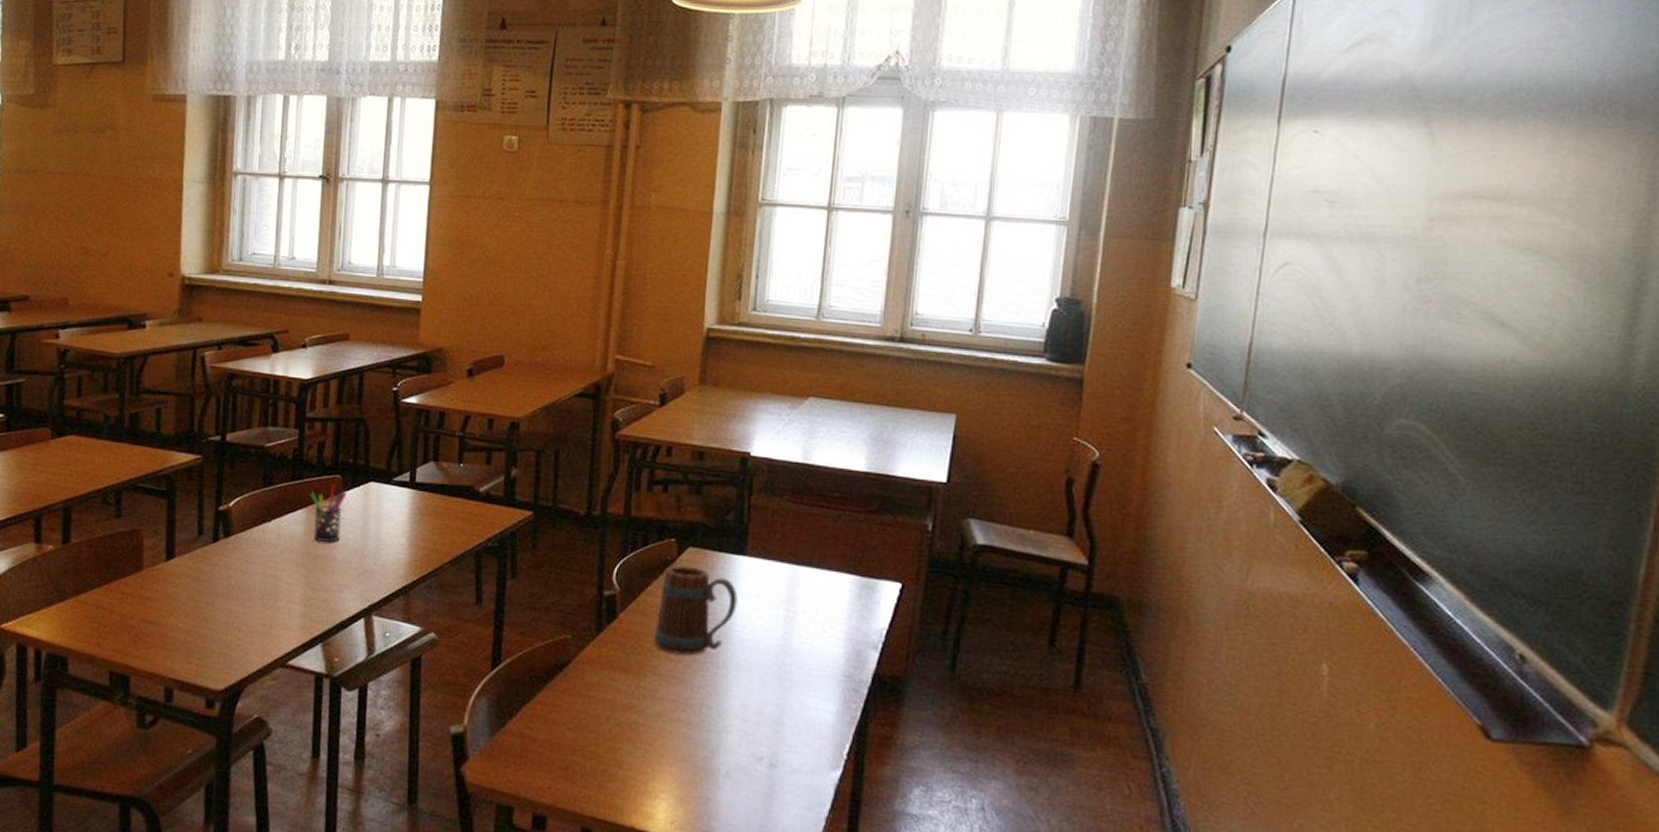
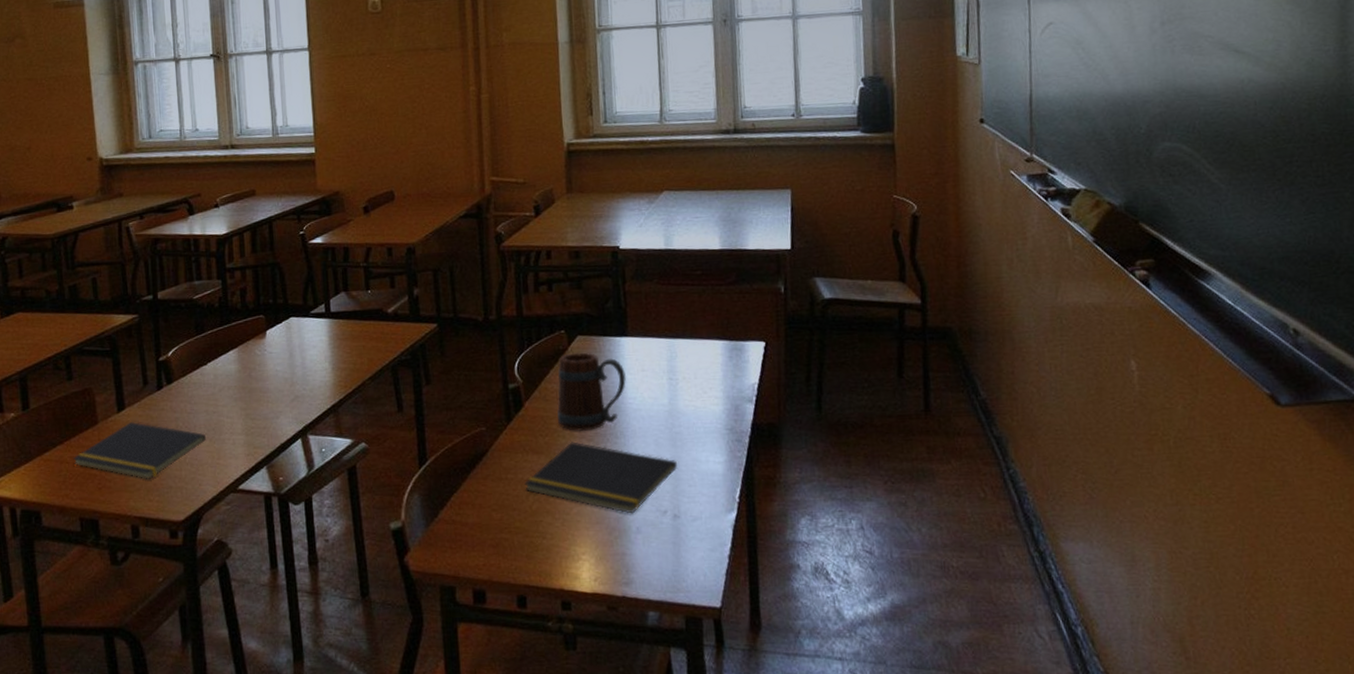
notepad: none [111,572,260,639] -> present [73,421,207,479]
pen holder: present [309,484,347,542] -> none [238,323,271,376]
notepad: none [606,665,782,756] -> present [524,442,677,514]

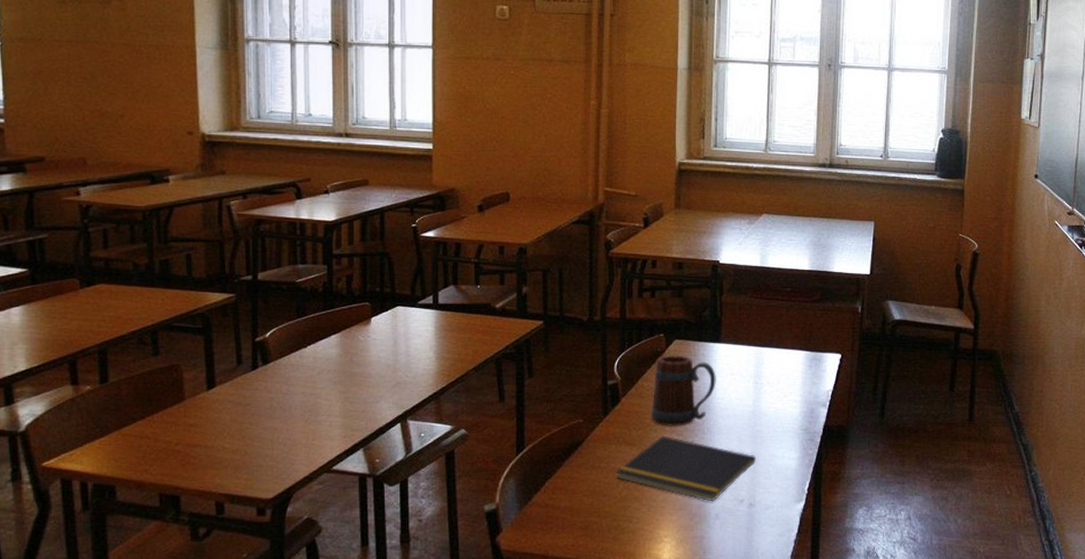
notepad: present [73,421,207,479] -> none [155,399,302,457]

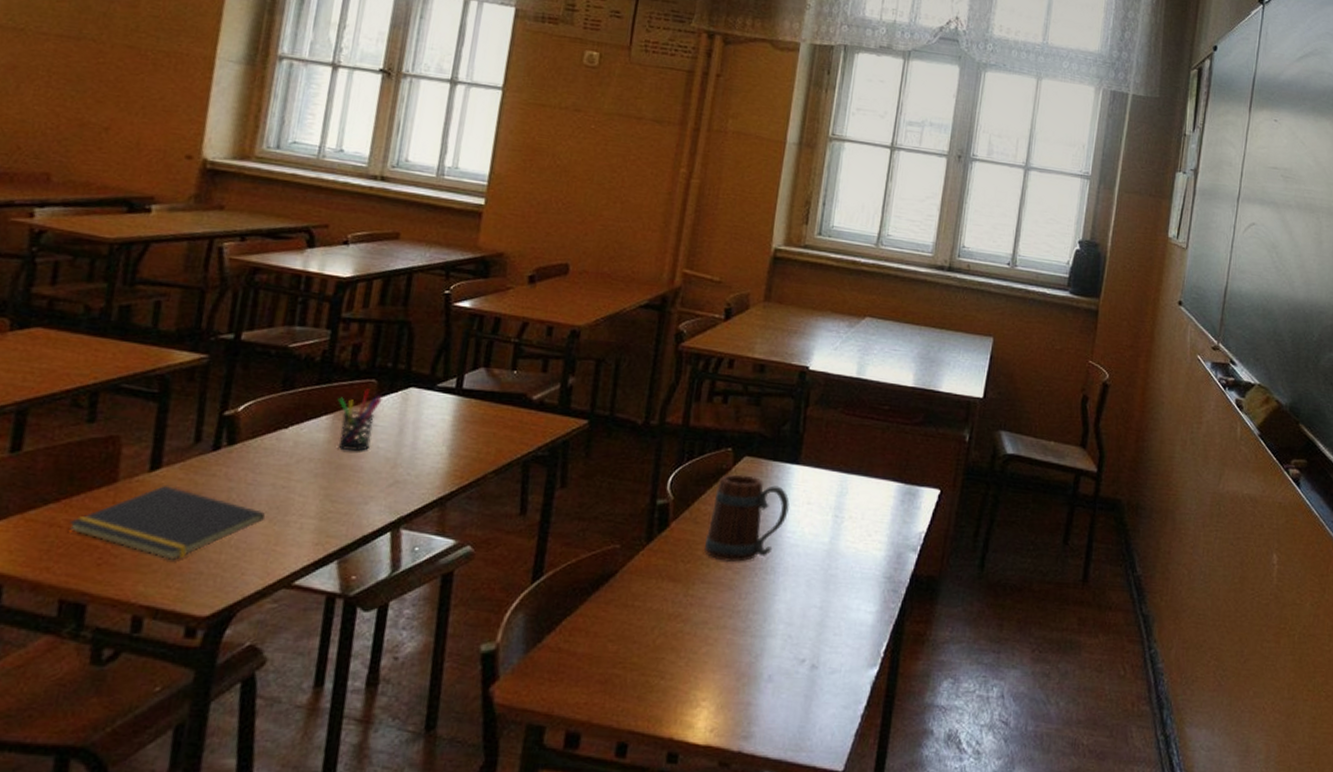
notepad: none [155,399,302,457] -> present [69,484,266,560]
pen holder: none [341,310,376,361] -> present [337,389,382,451]
notepad: present [616,435,756,502] -> none [652,572,826,660]

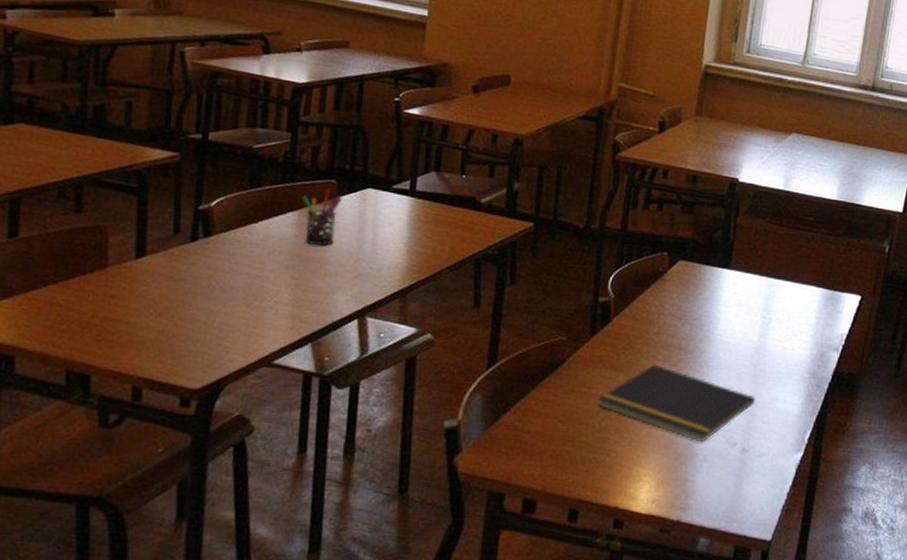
notepad: present [69,484,266,560] -> none [68,271,244,338]
notepad: none [652,572,826,660] -> present [597,364,755,443]
mug: present [704,474,790,562] -> none [644,276,721,356]

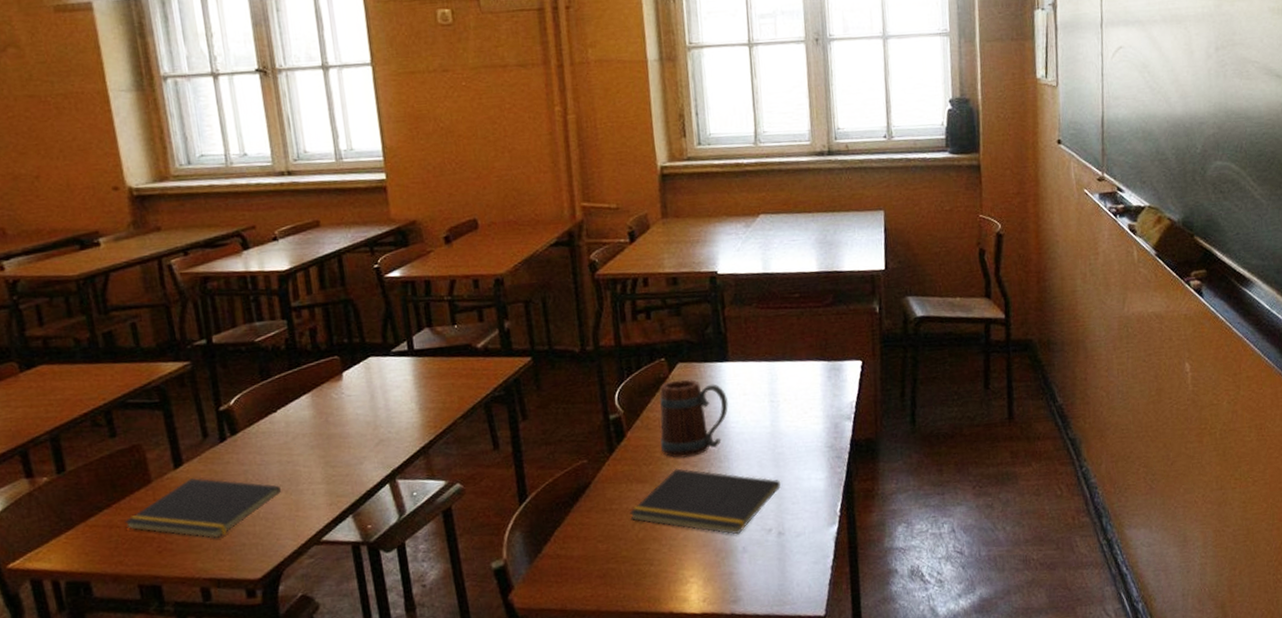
notepad: none [68,271,244,338] -> present [124,477,282,538]
pen holder: present [301,188,342,246] -> none [310,365,350,422]
mug: none [644,276,721,356] -> present [659,379,728,458]

